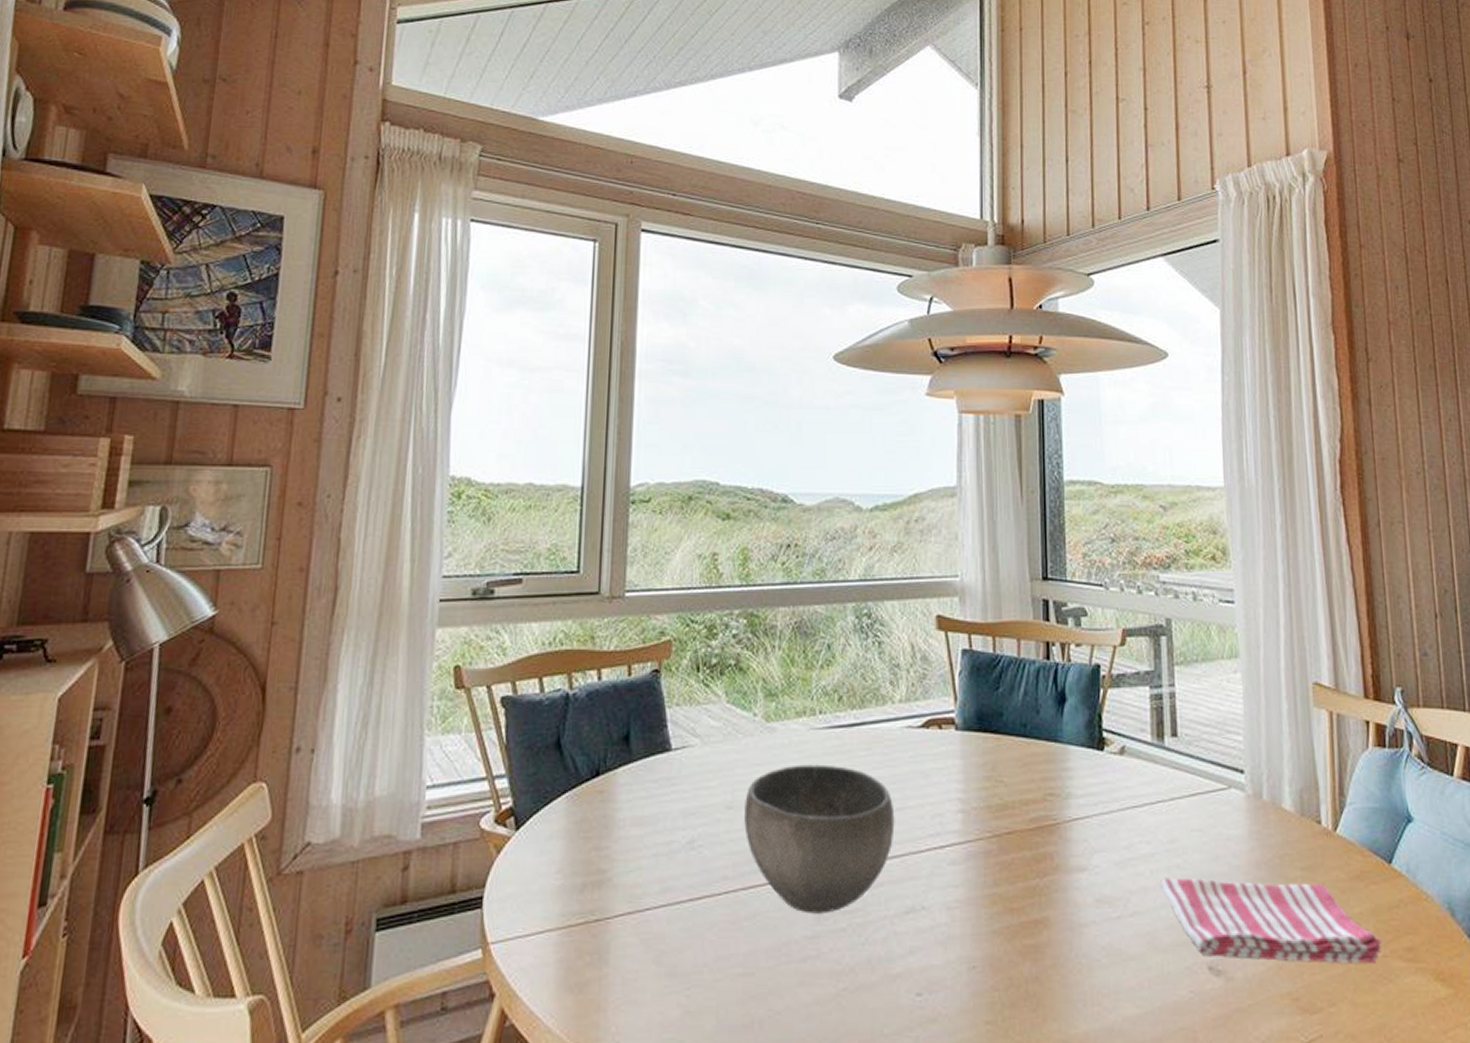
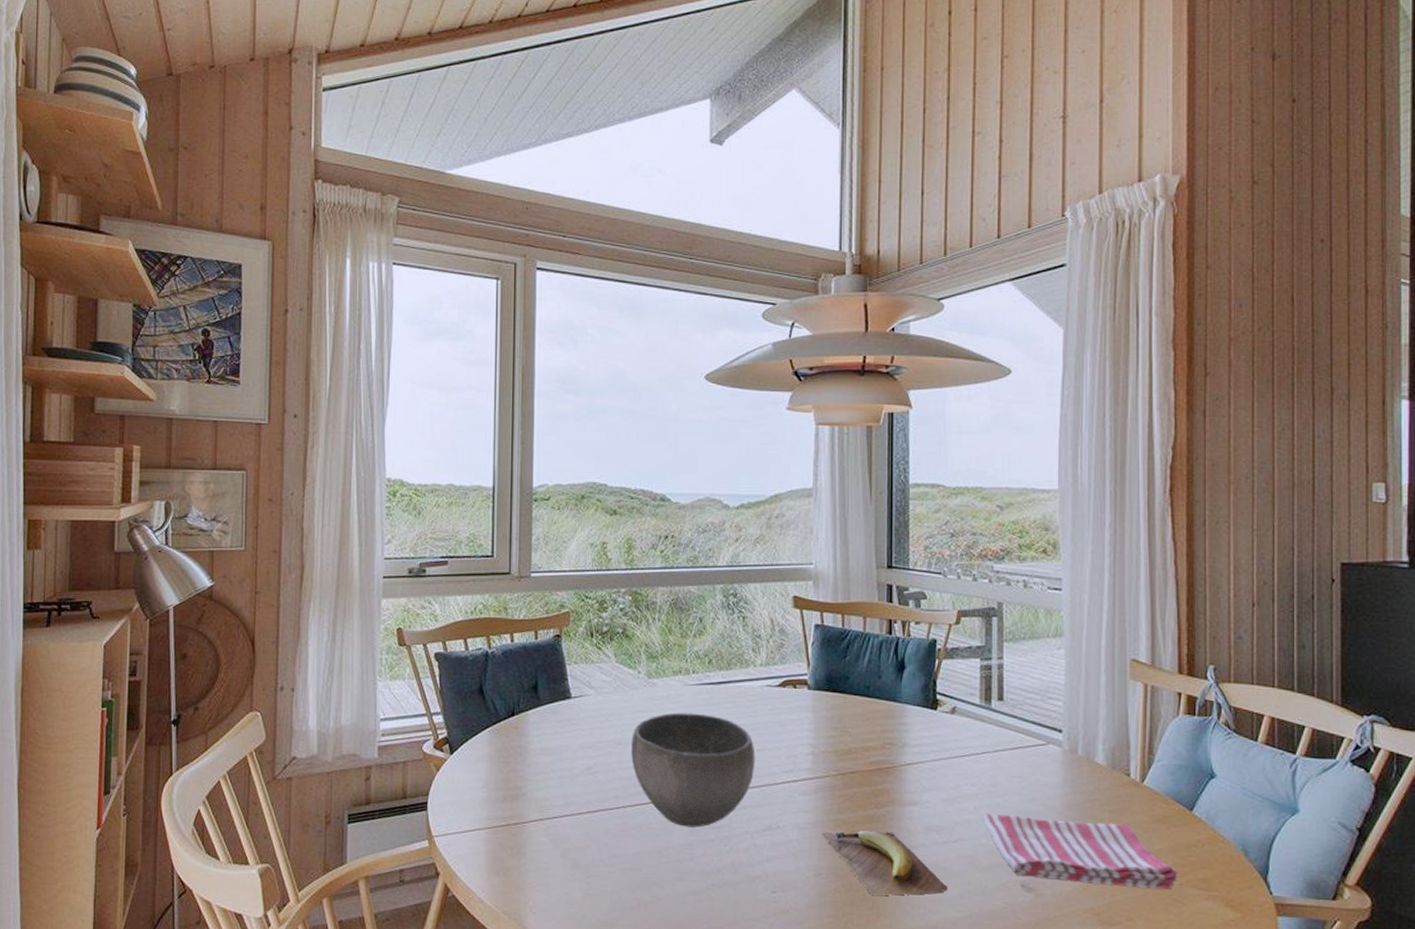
banana: none [975,906,1126,992] -> present [822,830,949,896]

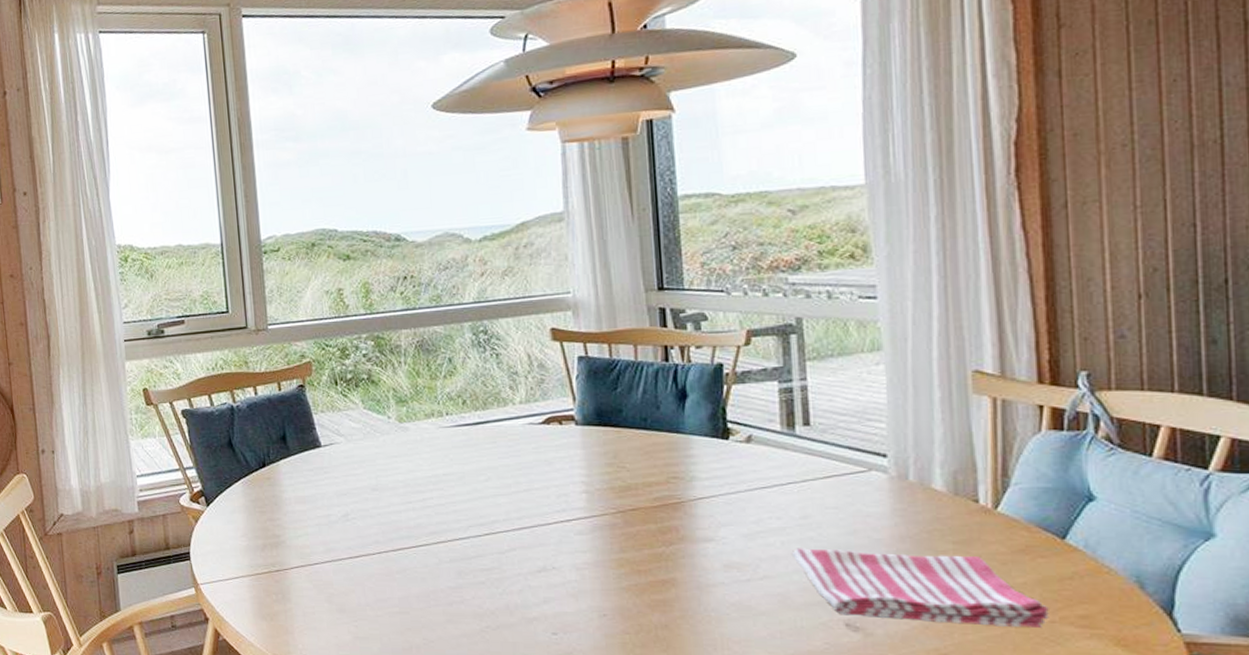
bowl: present [631,712,755,828] -> none [387,455,523,570]
banana: present [822,830,949,896] -> none [603,569,757,637]

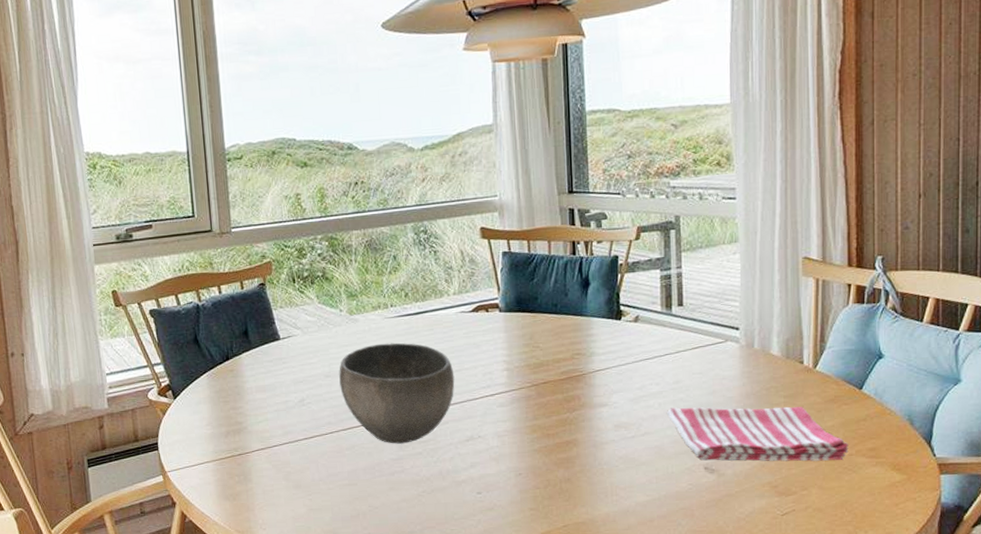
bowl: none [387,455,523,570] -> present [339,342,455,444]

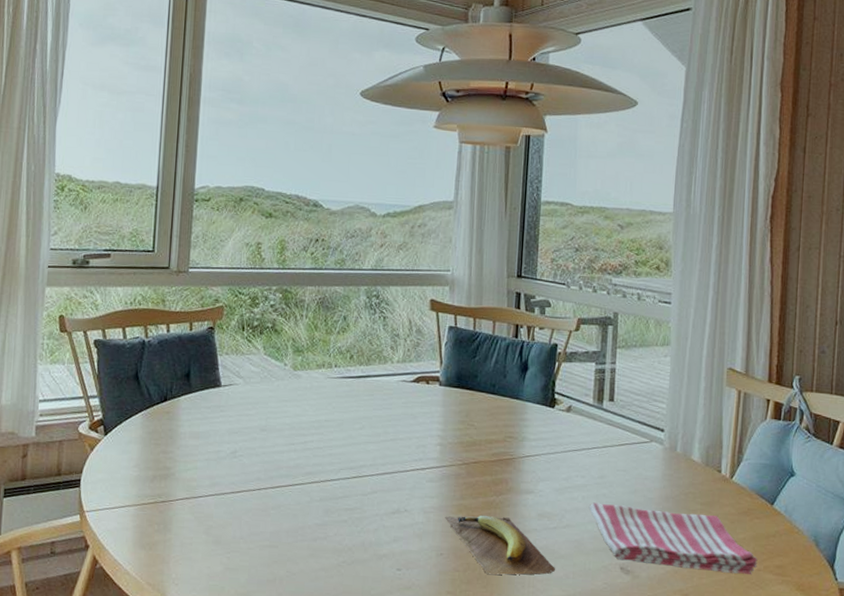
bowl: present [339,342,455,444] -> none [274,403,389,509]
banana: none [520,432,638,489] -> present [445,515,556,576]

